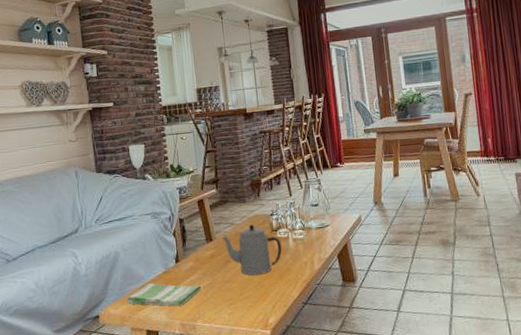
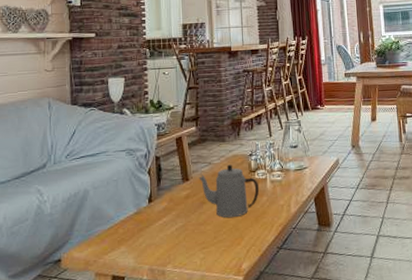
dish towel: present [127,283,202,306] -> none [93,224,174,250]

